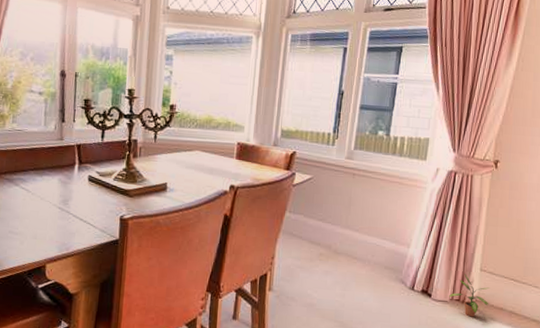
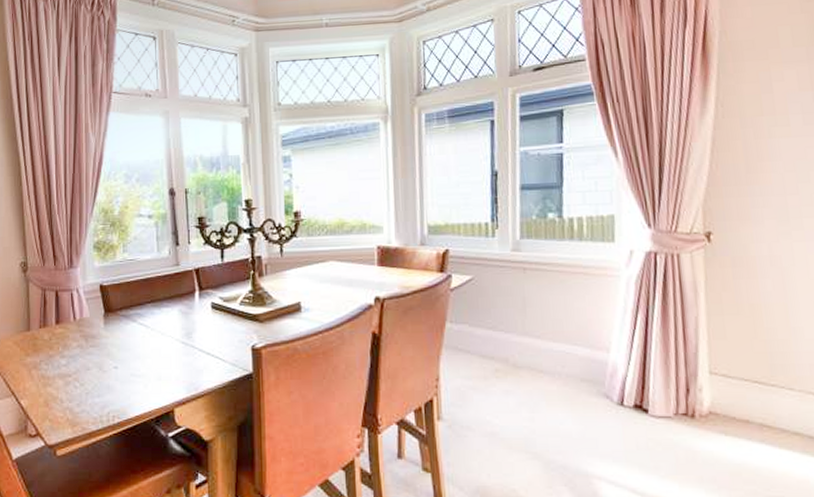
potted plant: present [449,274,490,317] -> none [672,380,728,435]

